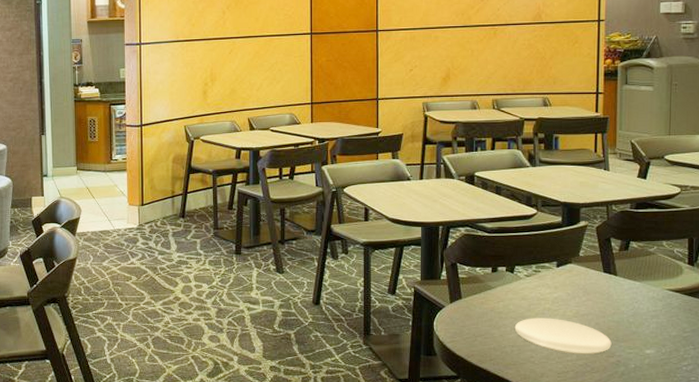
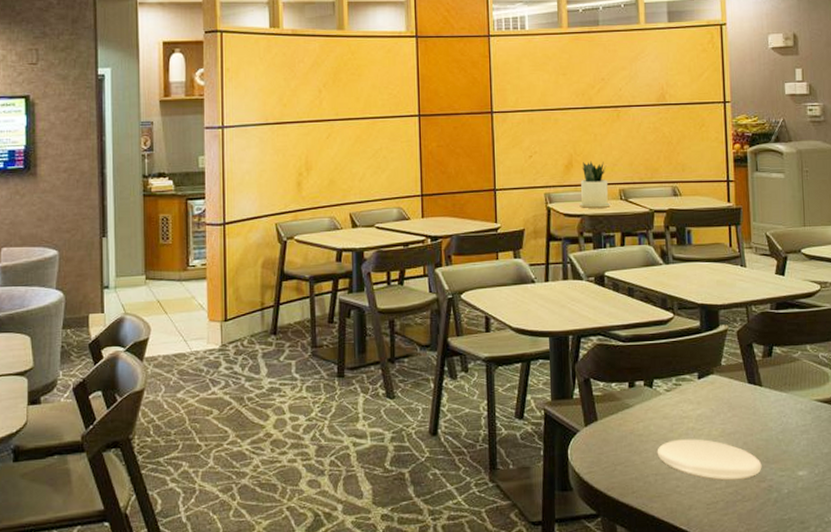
planter: none [453,74,483,116] -> present [578,161,611,208]

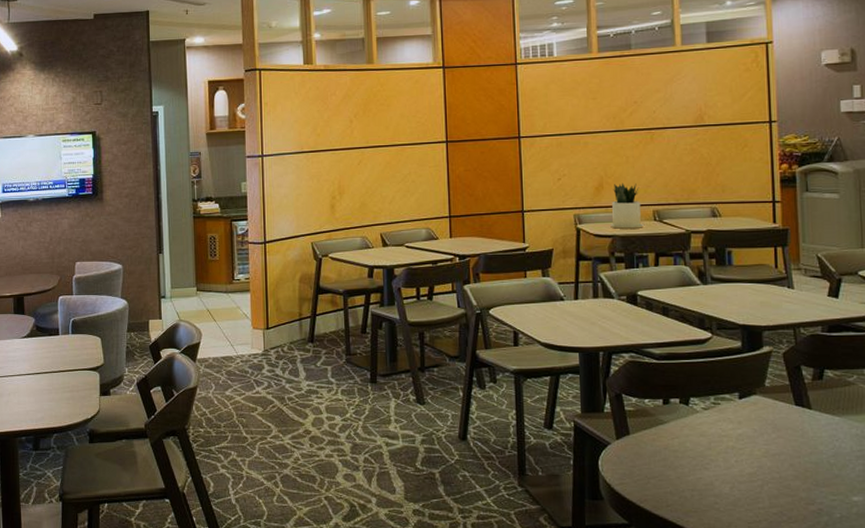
plate: present [657,439,762,481] -> none [693,457,811,501]

